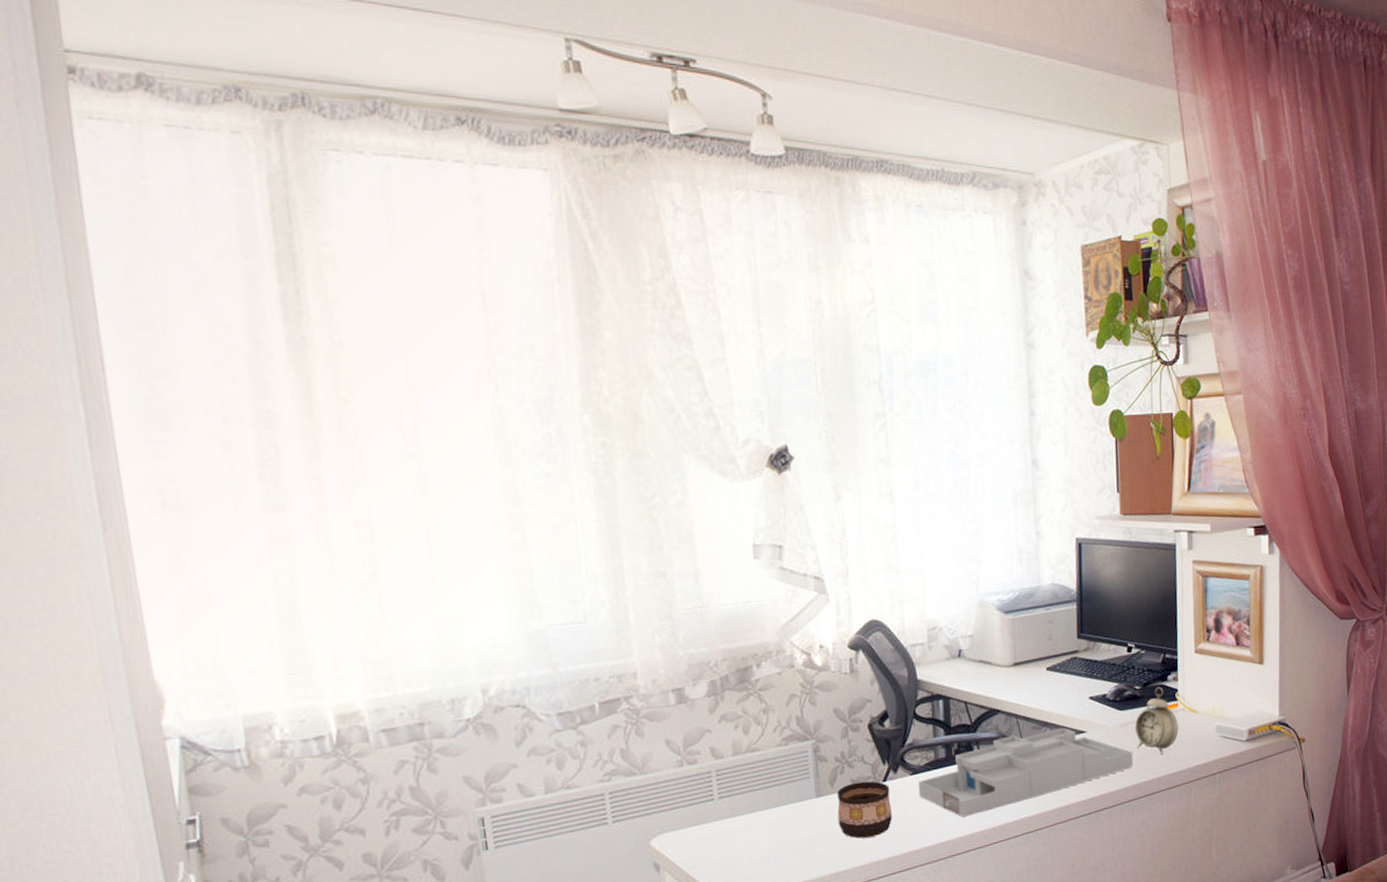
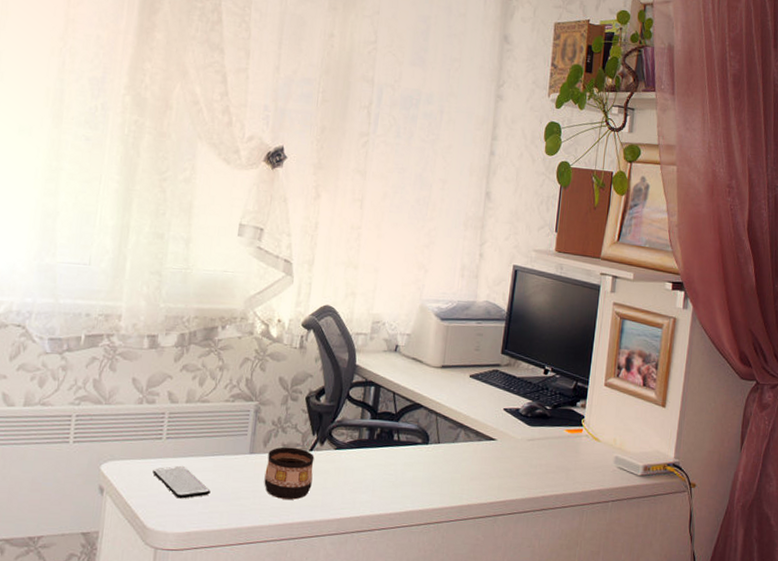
smartphone: none [711,824,781,860] -> present [152,465,211,499]
desk organizer: present [919,728,1134,818] -> none [339,430,536,498]
alarm clock: present [1134,686,1179,755] -> none [540,410,581,474]

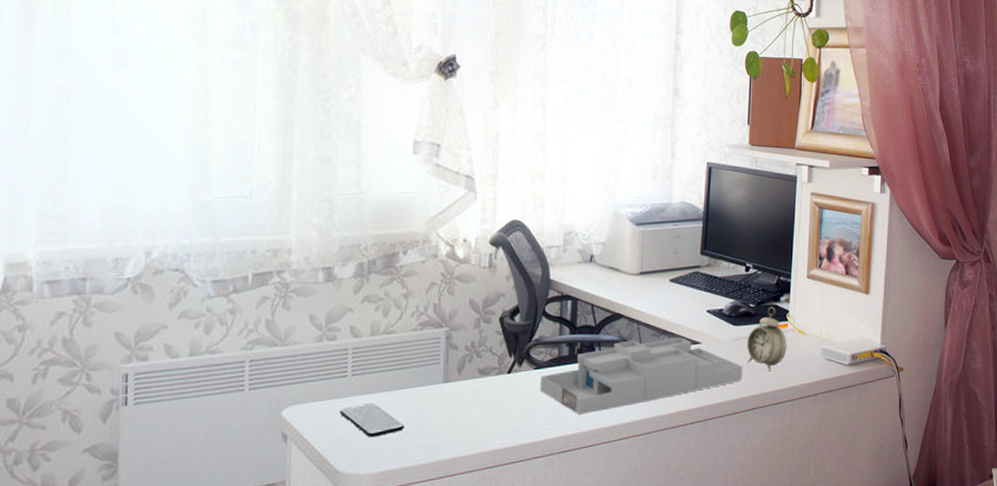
cup: present [264,447,315,500] -> none [461,371,513,426]
desk organizer: none [339,430,536,498] -> present [540,337,743,415]
alarm clock: none [540,410,581,474] -> present [746,306,787,372]

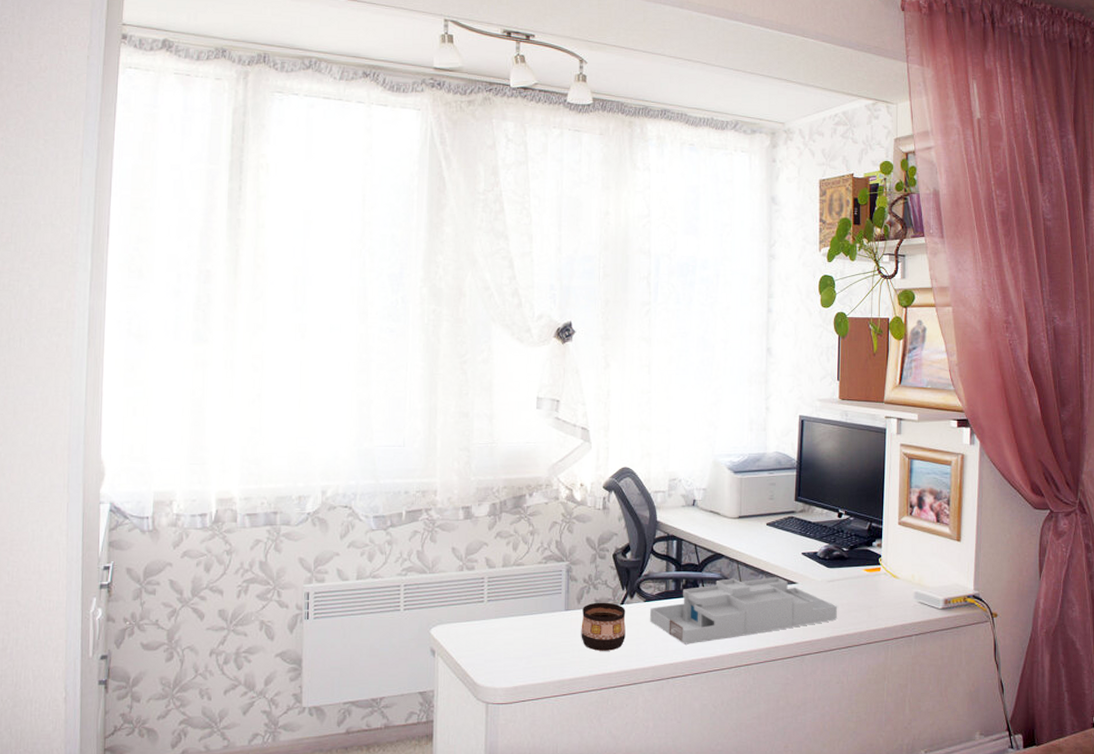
smartphone: present [340,402,404,438] -> none [478,625,532,656]
cup: none [461,371,513,426] -> present [581,602,626,651]
alarm clock: present [746,306,787,372] -> none [840,550,880,612]

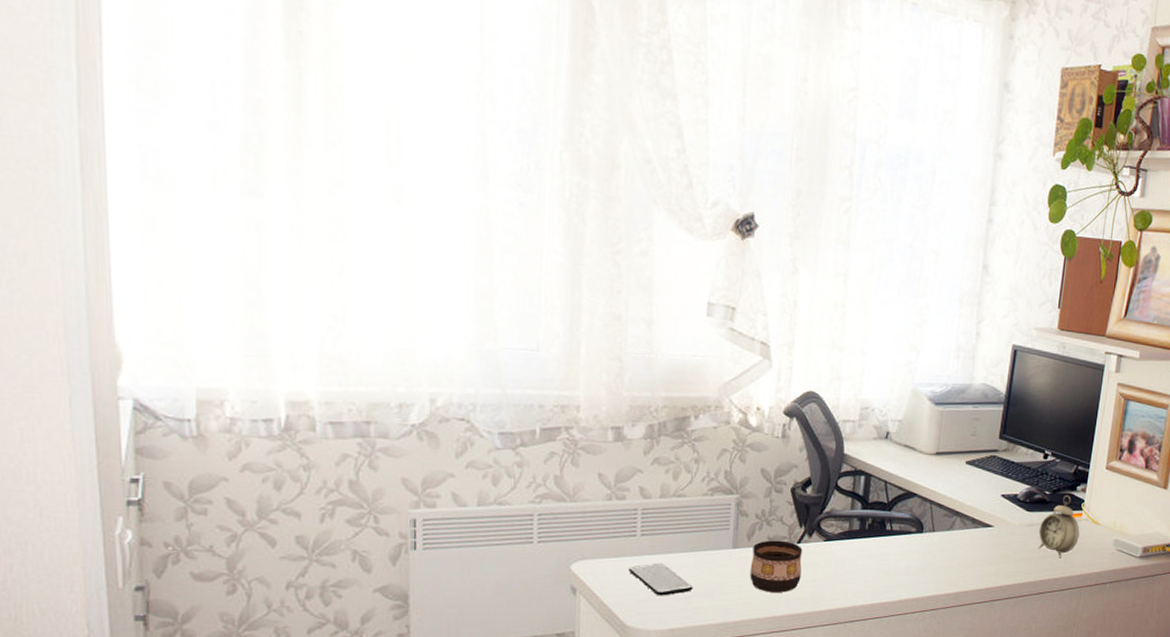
smartphone: none [478,625,532,656] -> present [628,562,693,596]
desk organizer: present [650,577,838,645] -> none [829,519,1034,588]
alarm clock: none [840,550,880,612] -> present [1038,495,1080,558]

